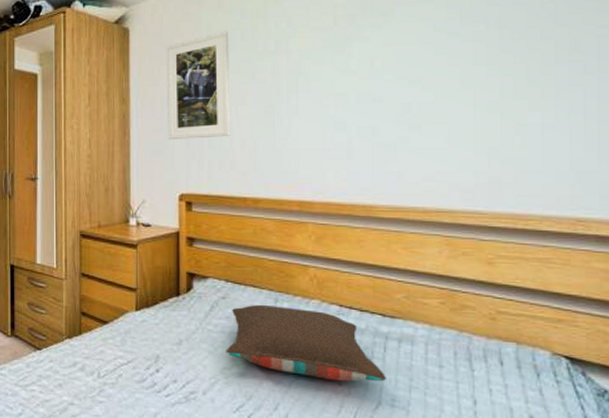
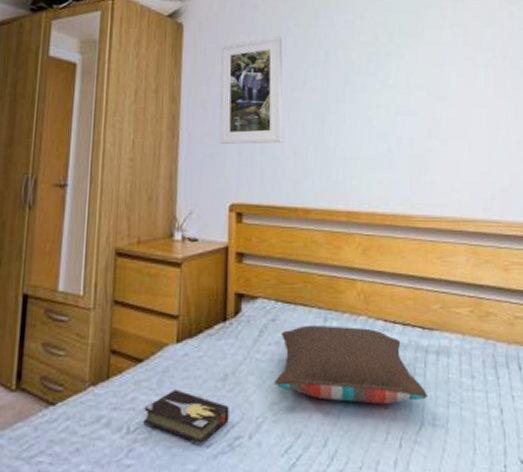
hardback book: none [111,348,184,394] -> present [143,389,229,445]

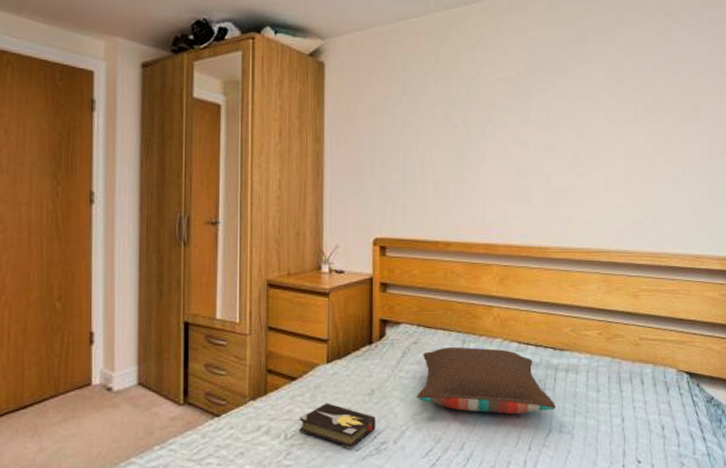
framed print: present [219,36,283,144] -> none [362,74,425,182]

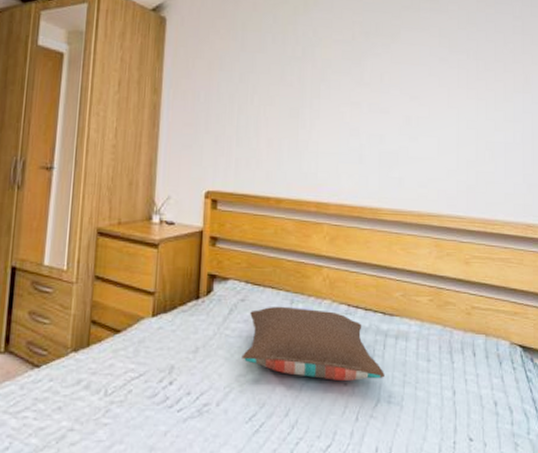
hardback book: present [299,403,376,449] -> none [120,359,199,409]

